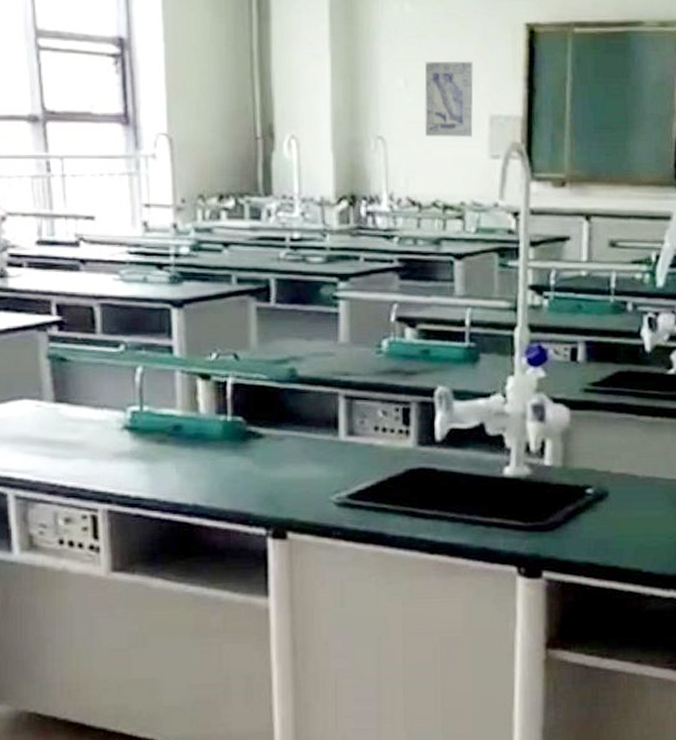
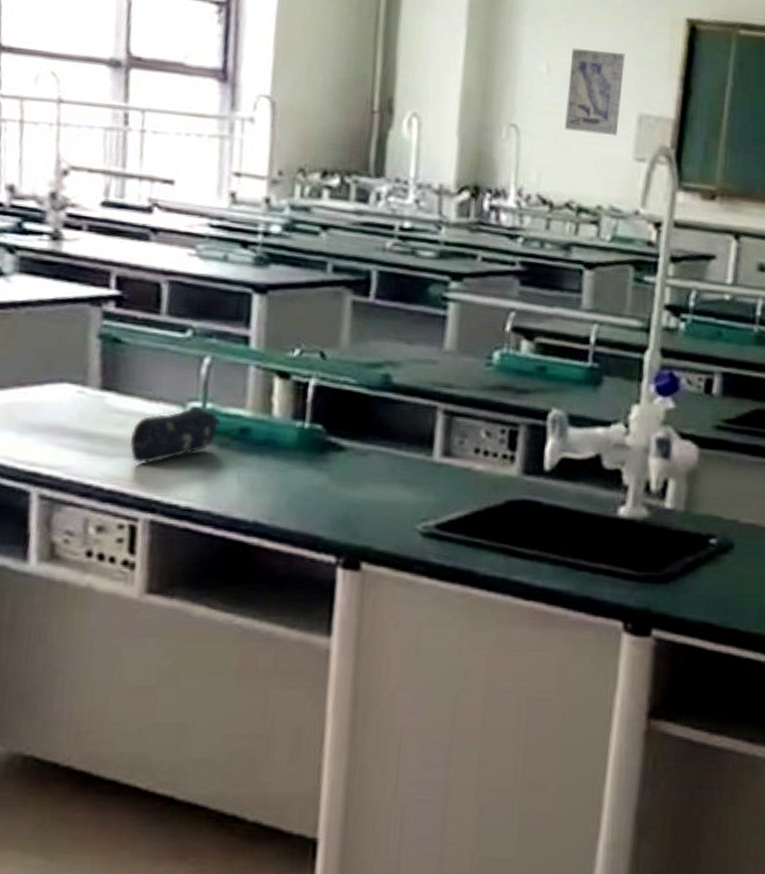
pencil case: none [84,411,156,462] -> present [130,407,220,463]

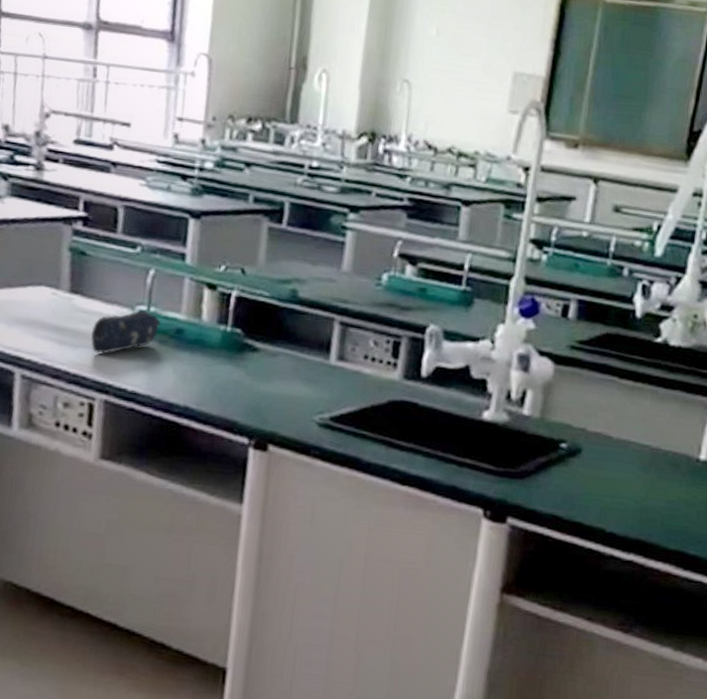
wall art: present [565,48,625,137] -> none [450,14,504,91]

